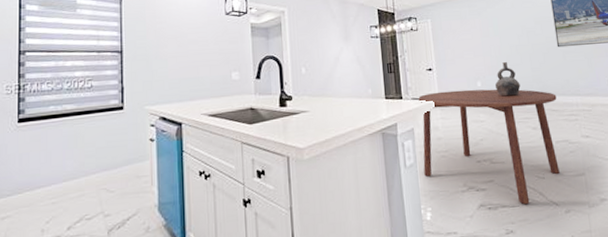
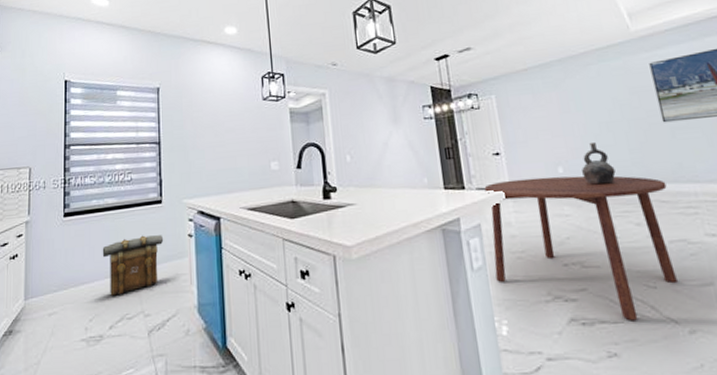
backpack: none [60,140,125,198] -> present [102,235,164,296]

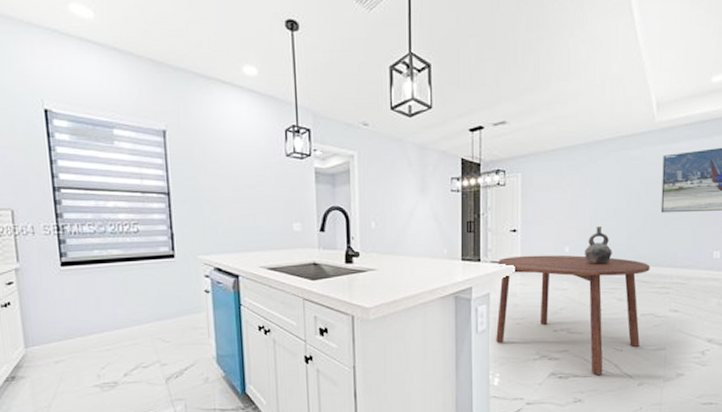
backpack: present [102,235,164,296] -> none [109,289,178,346]

